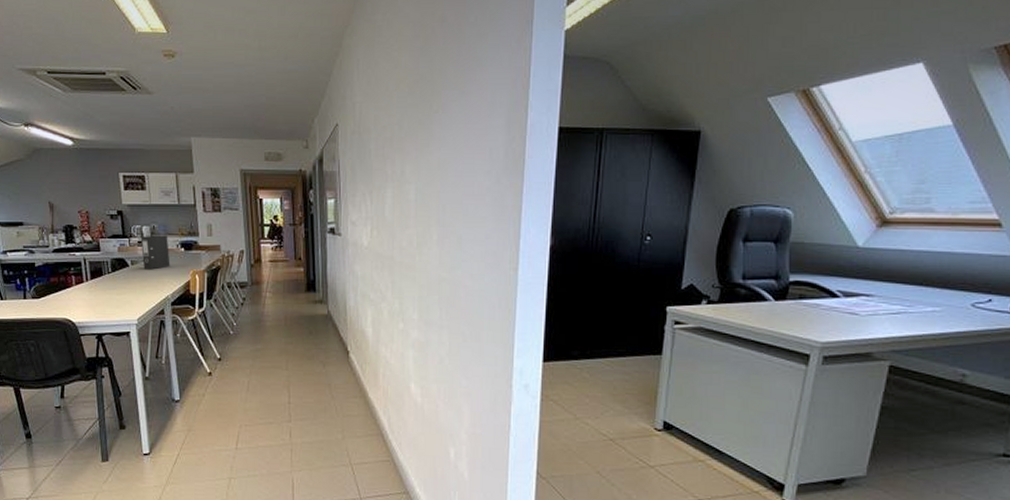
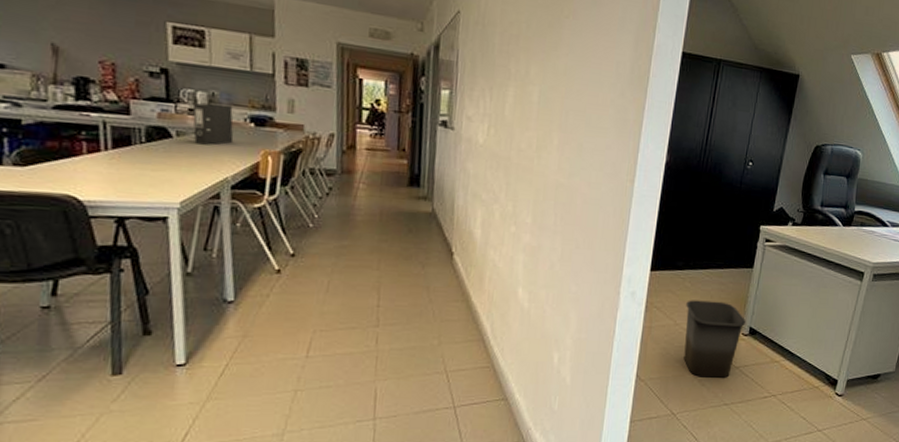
waste bin: none [586,392,659,478] -> present [683,300,747,378]

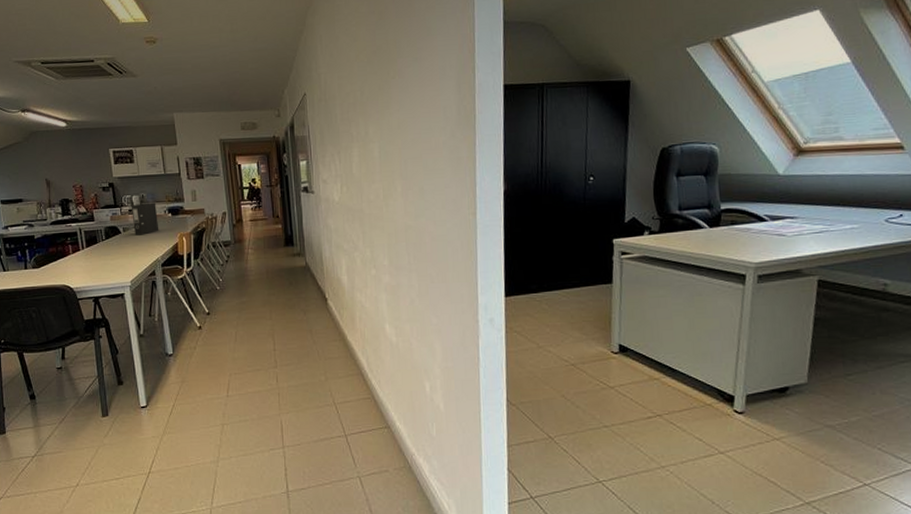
waste bin: present [683,300,747,378] -> none [546,320,614,399]

